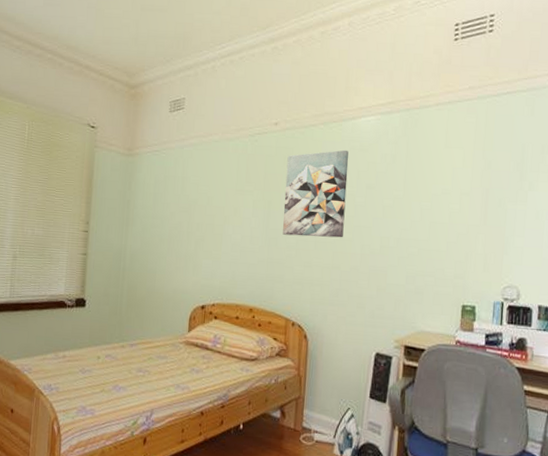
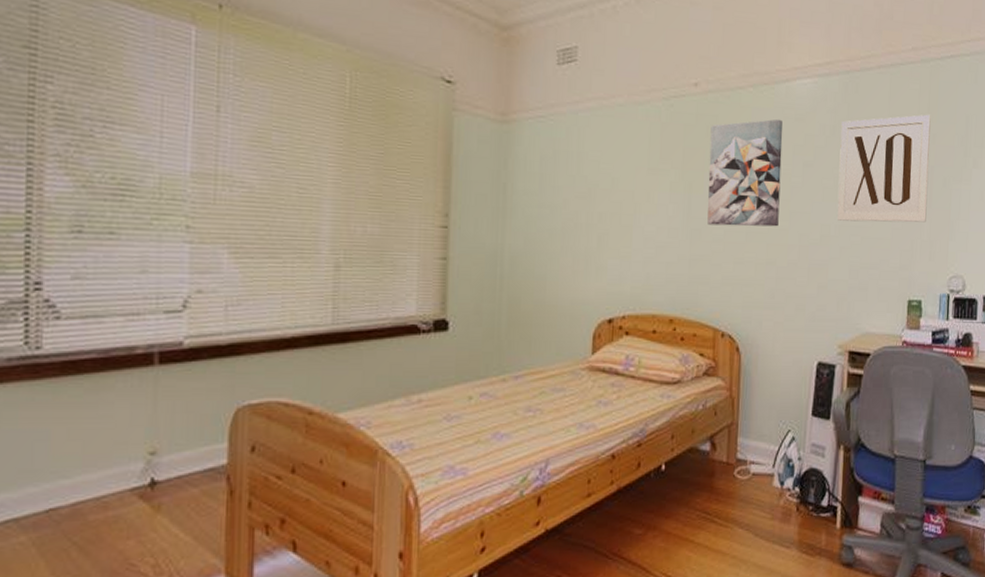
wall art: none [396,143,487,238] -> present [837,114,931,223]

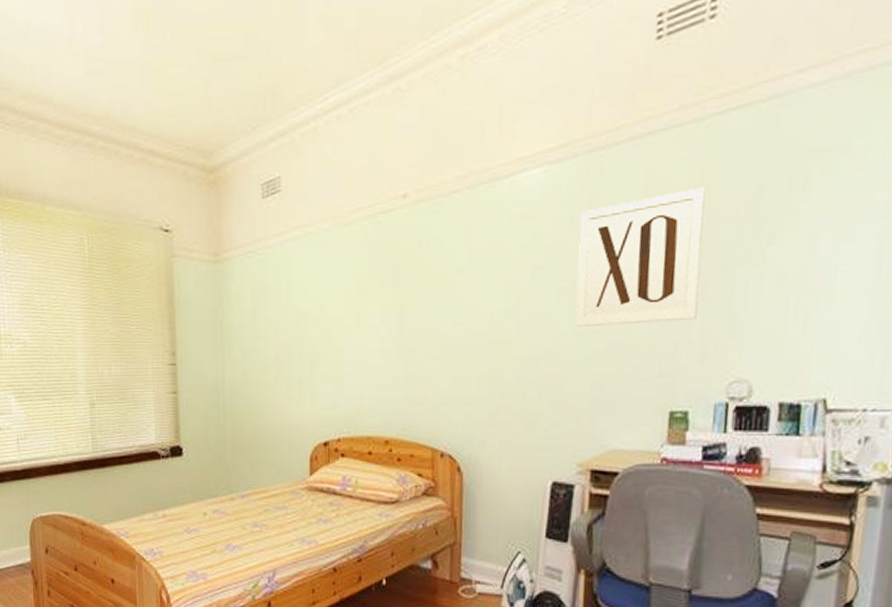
wall art: present [707,119,783,227] -> none [421,220,507,343]

